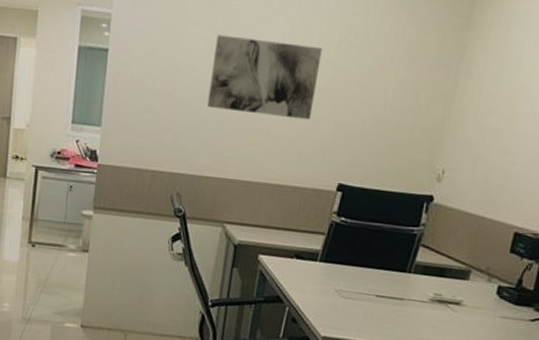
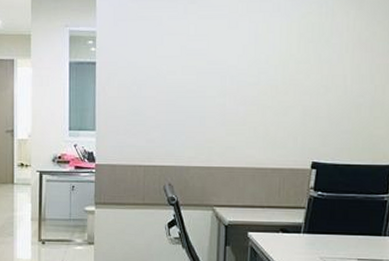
wall art: present [207,35,323,120] -> none [188,41,285,108]

